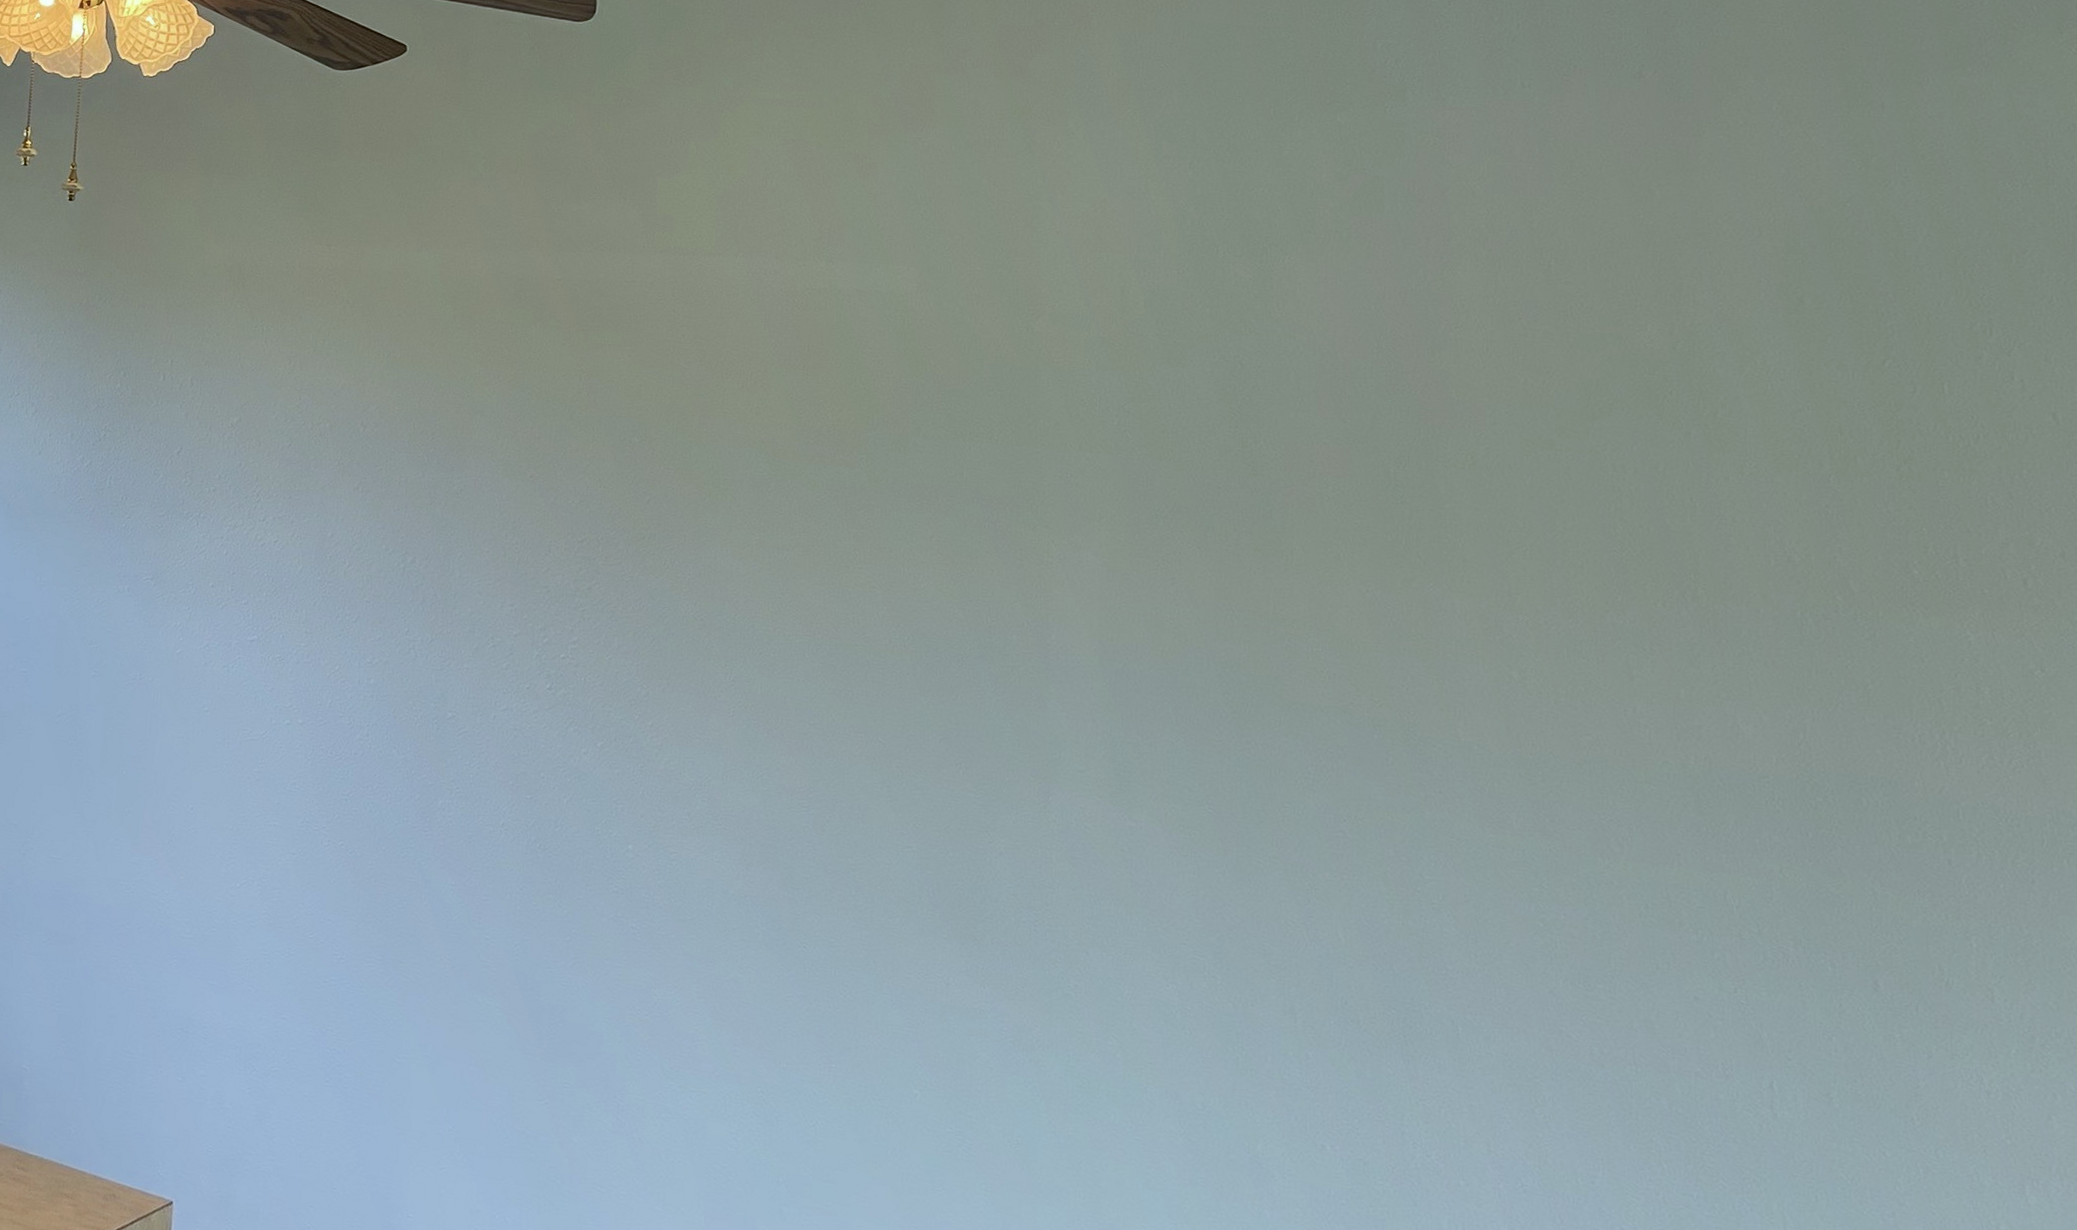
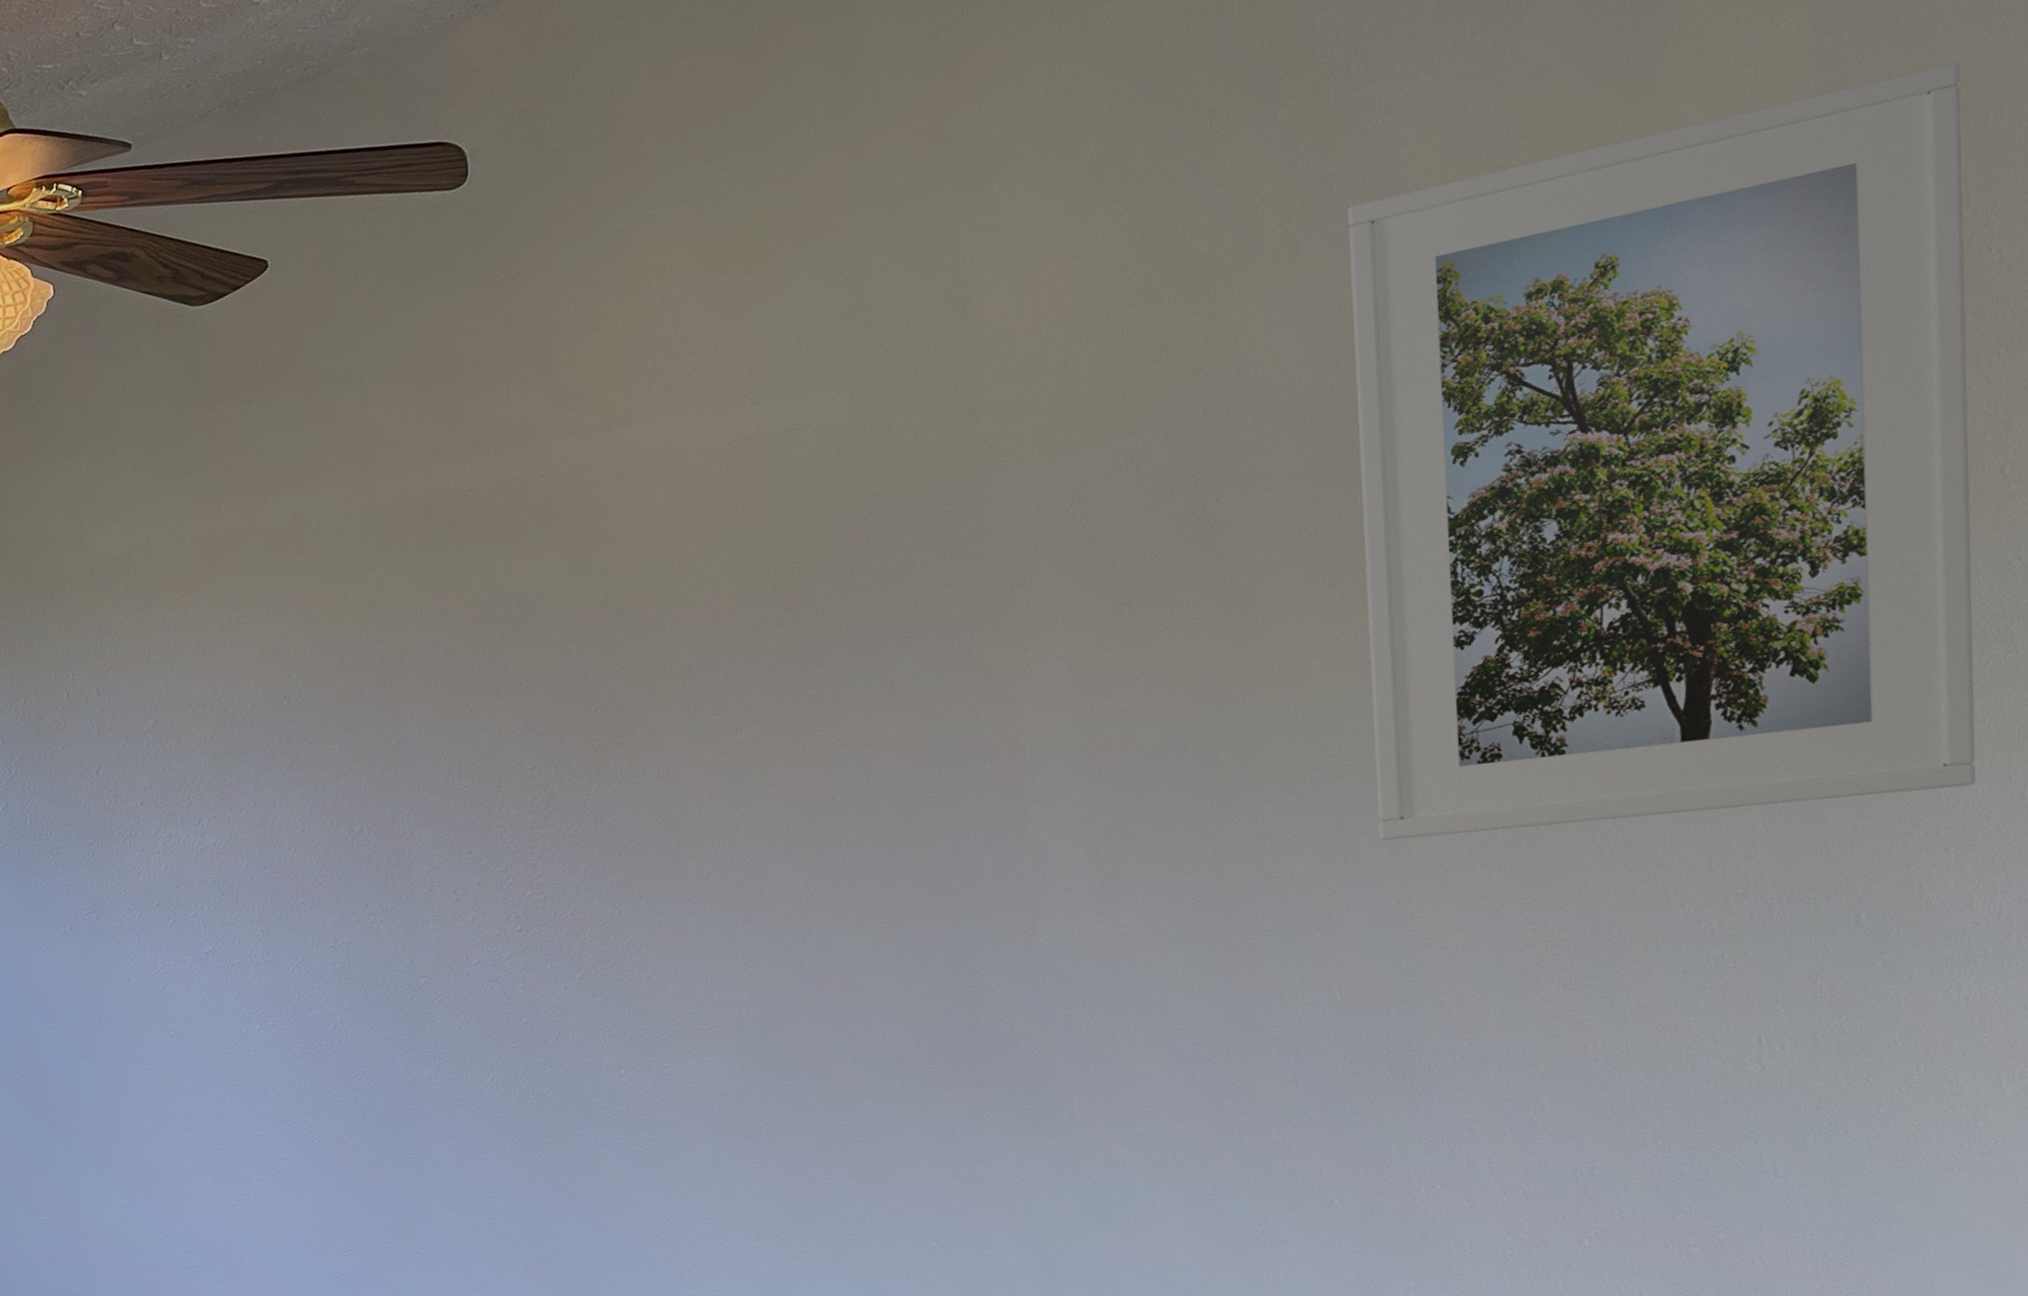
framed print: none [1393,203,1998,880] -> present [1347,61,1976,840]

